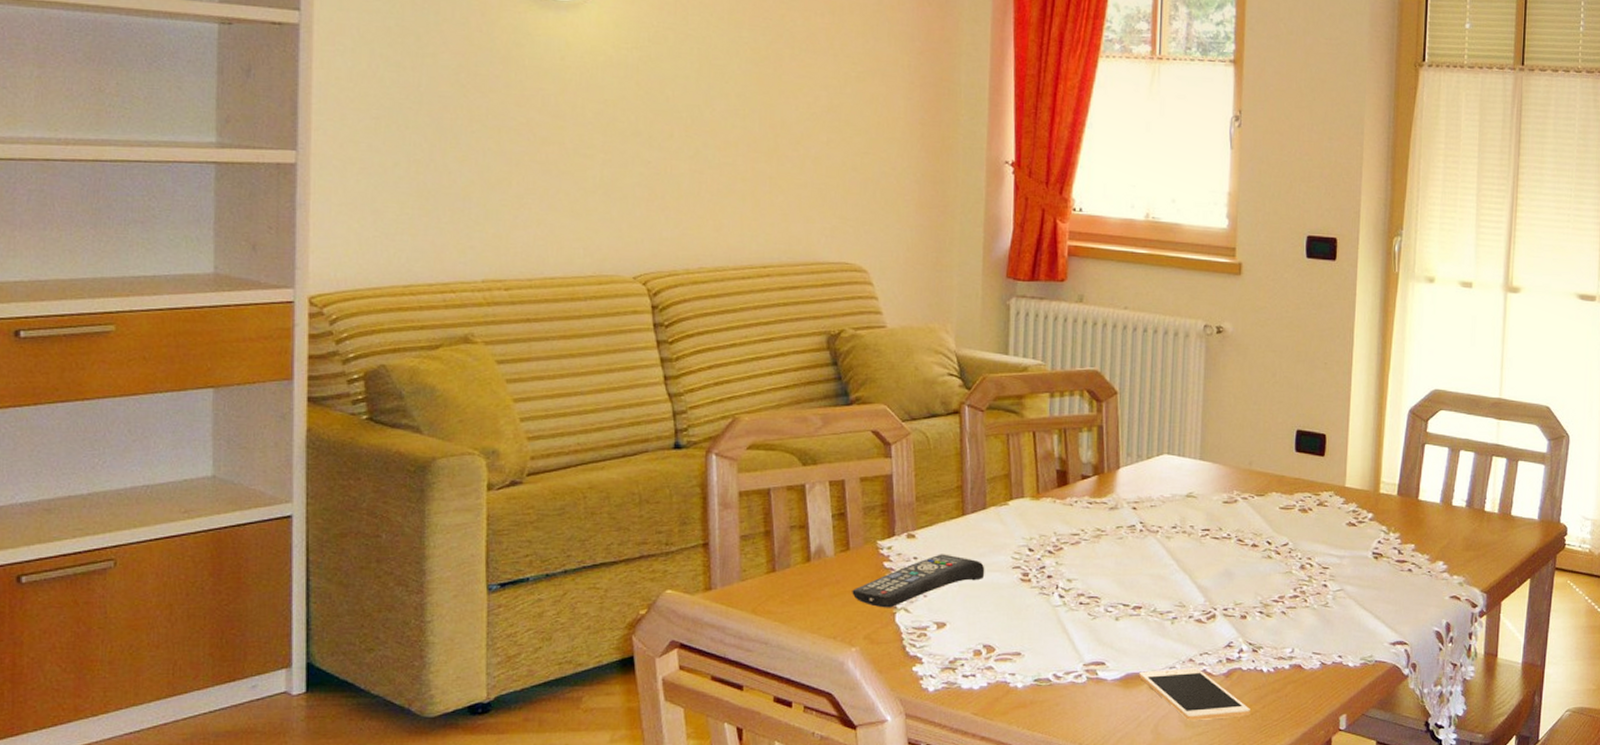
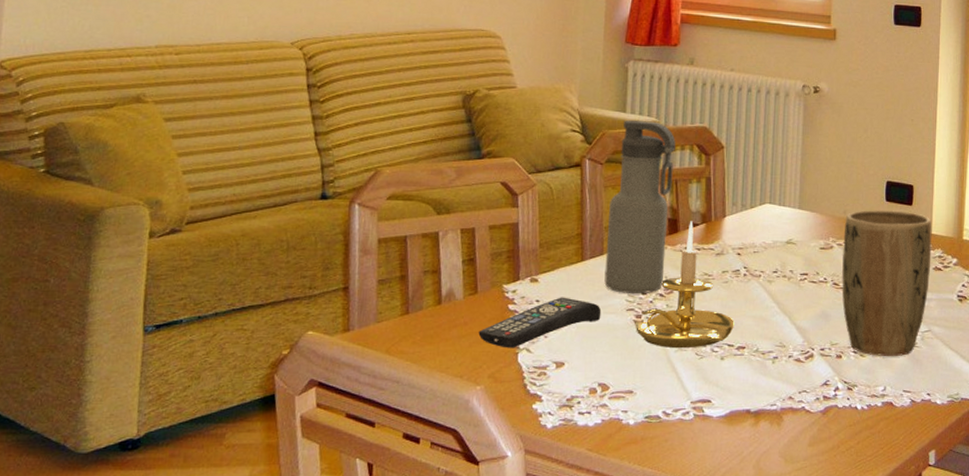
water bottle: none [988,363,1064,550] -> present [604,120,676,293]
candle holder: none [1021,473,1131,609] -> present [635,221,736,349]
cell phone: present [1138,668,1250,720] -> none [741,405,846,456]
plant pot: none [1246,461,1346,618] -> present [842,210,932,357]

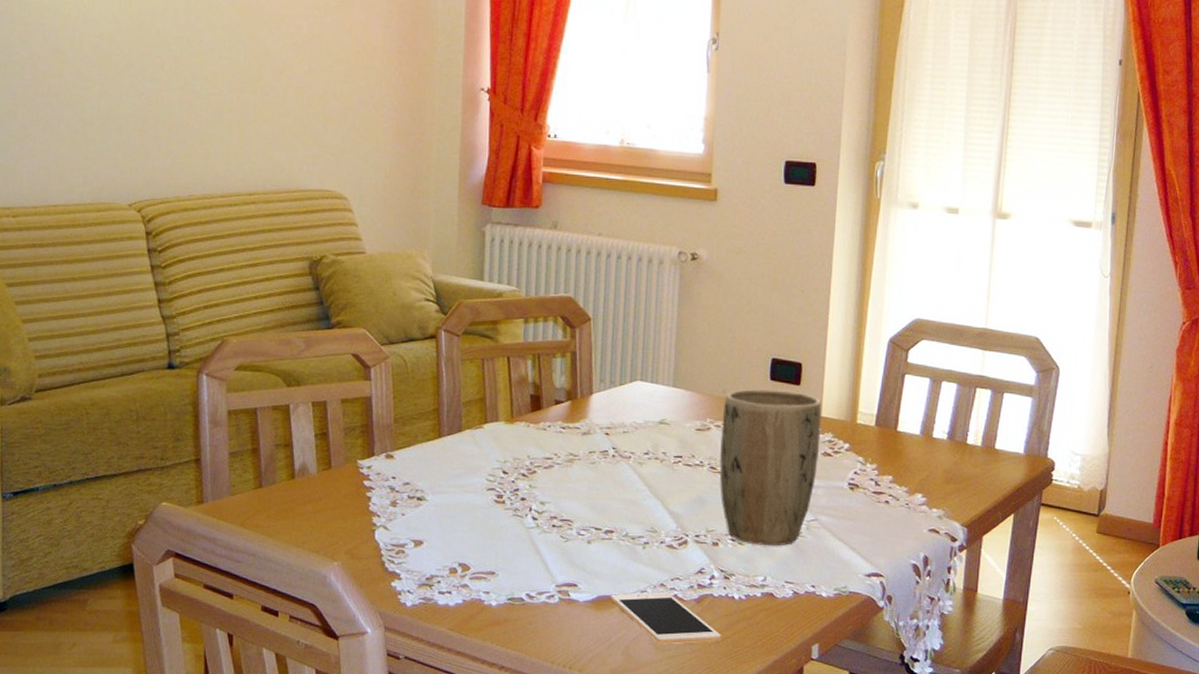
remote control: present [478,297,602,348] -> none [334,474,461,525]
water bottle: present [604,120,676,293] -> none [463,289,538,473]
candle holder: present [635,221,736,349] -> none [496,398,603,531]
cell phone: none [741,405,846,456] -> present [610,592,721,644]

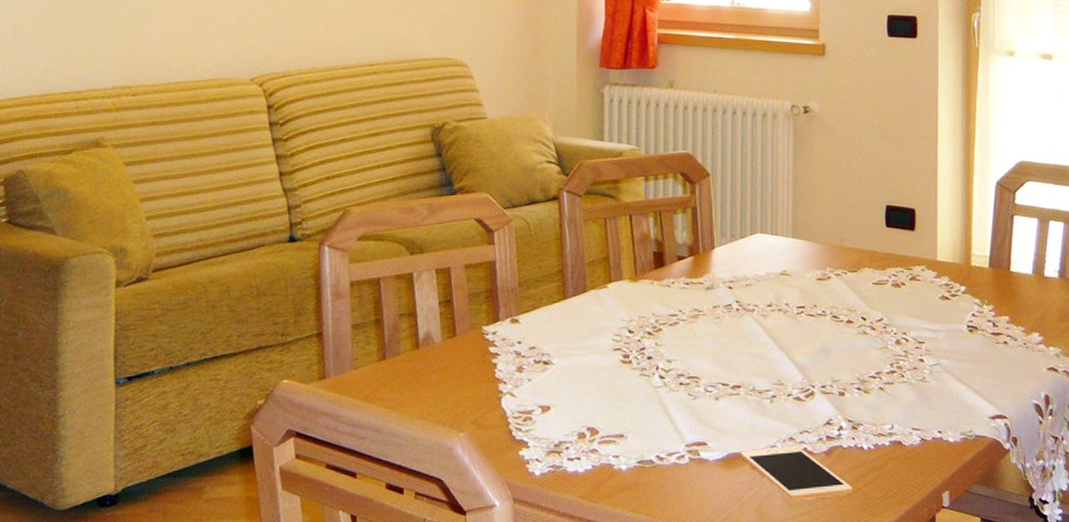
plant pot: present [719,389,822,546] -> none [842,236,938,393]

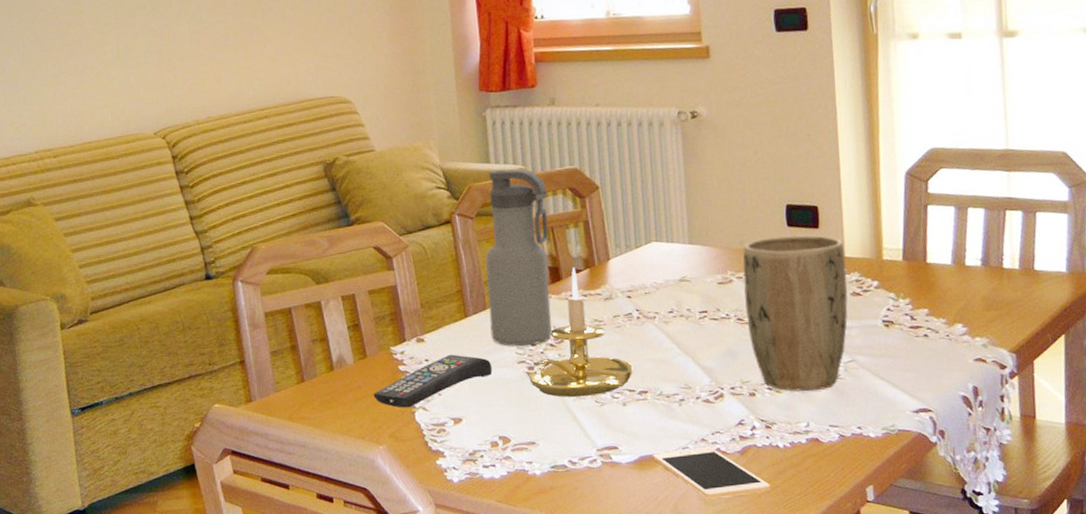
remote control: none [459,337,587,393] -> present [373,354,493,408]
water bottle: none [589,149,658,332] -> present [485,169,552,346]
candle holder: none [623,254,730,389] -> present [528,267,634,397]
plant pot: none [842,236,938,393] -> present [743,235,848,392]

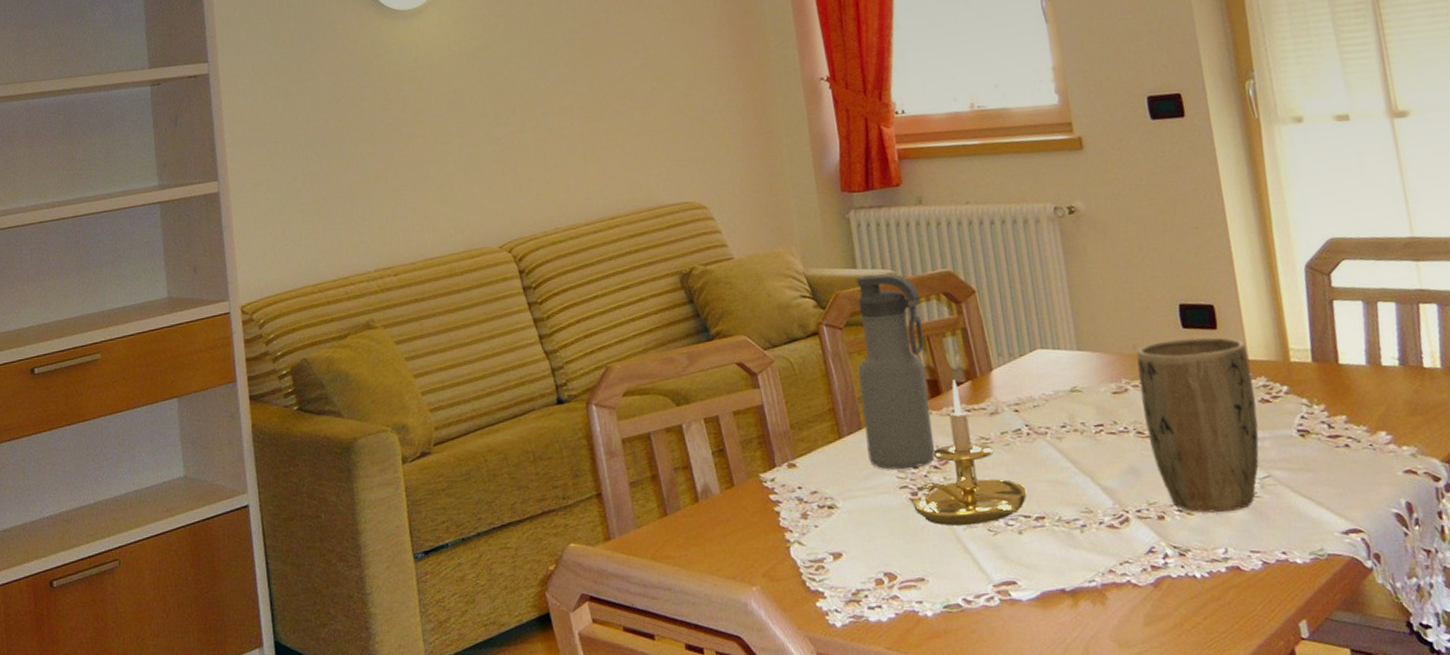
remote control: present [373,354,493,408] -> none [743,480,873,543]
cell phone: present [652,447,771,498] -> none [1055,579,1191,639]

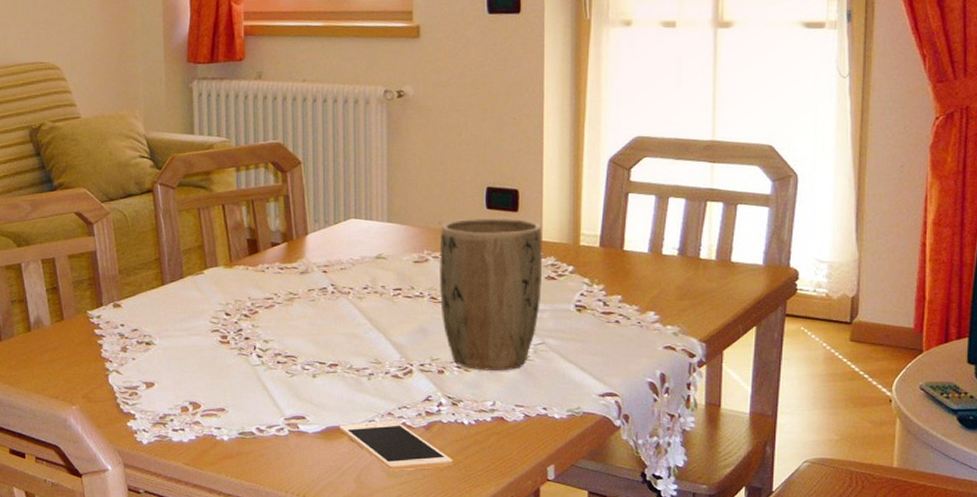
water bottle: present [856,273,935,470] -> none [185,141,249,315]
candle holder: present [911,379,1028,526] -> none [221,240,326,367]
cell phone: none [1055,579,1191,639] -> present [338,421,453,470]

